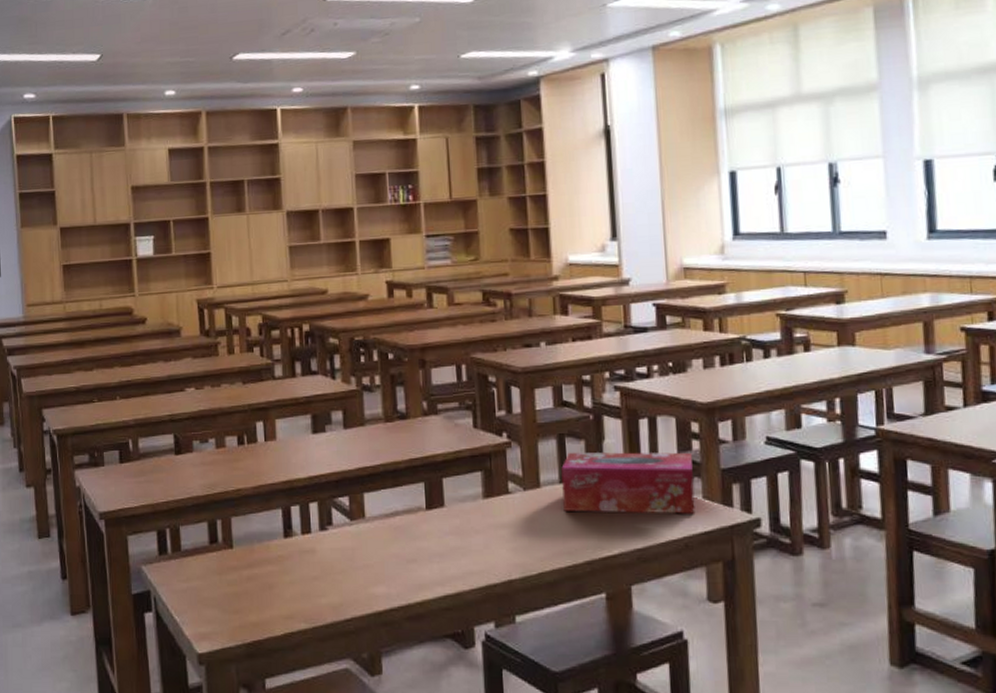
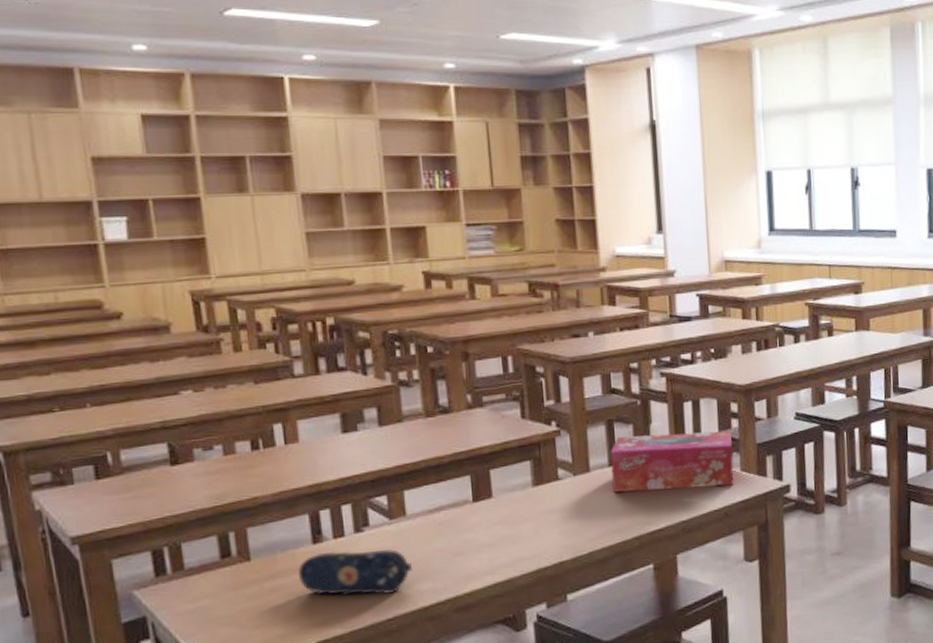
pencil case: none [271,546,370,595] -> present [298,549,413,595]

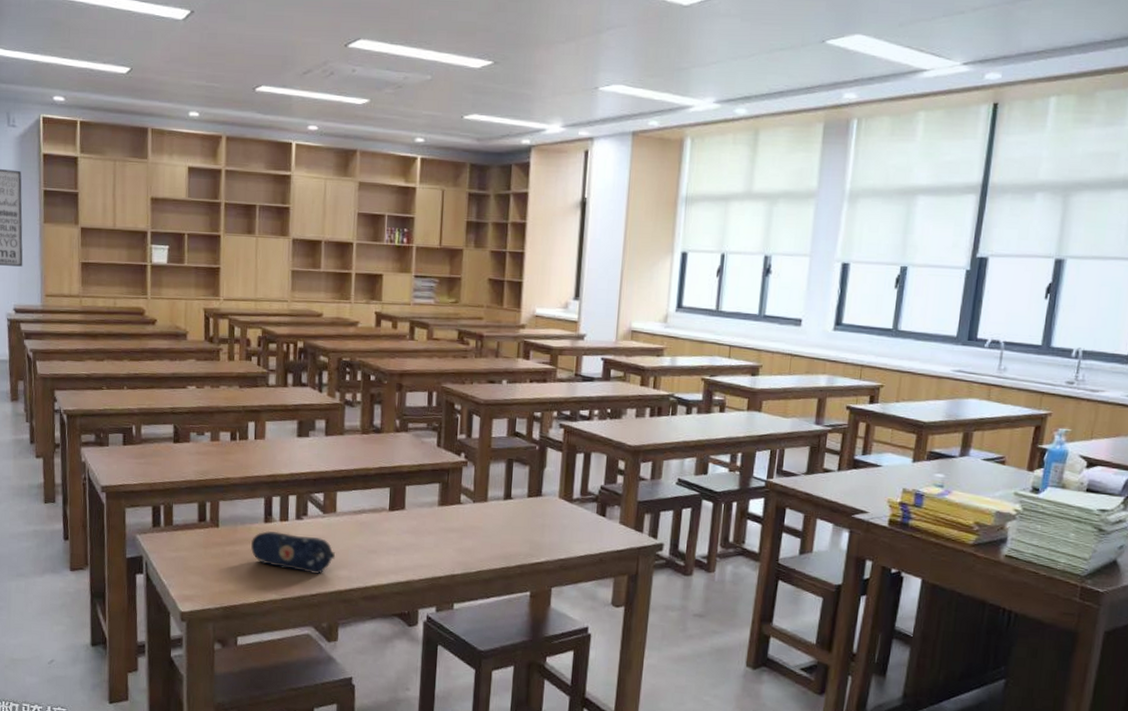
tissue box: present [610,431,734,492] -> none [504,475,616,535]

